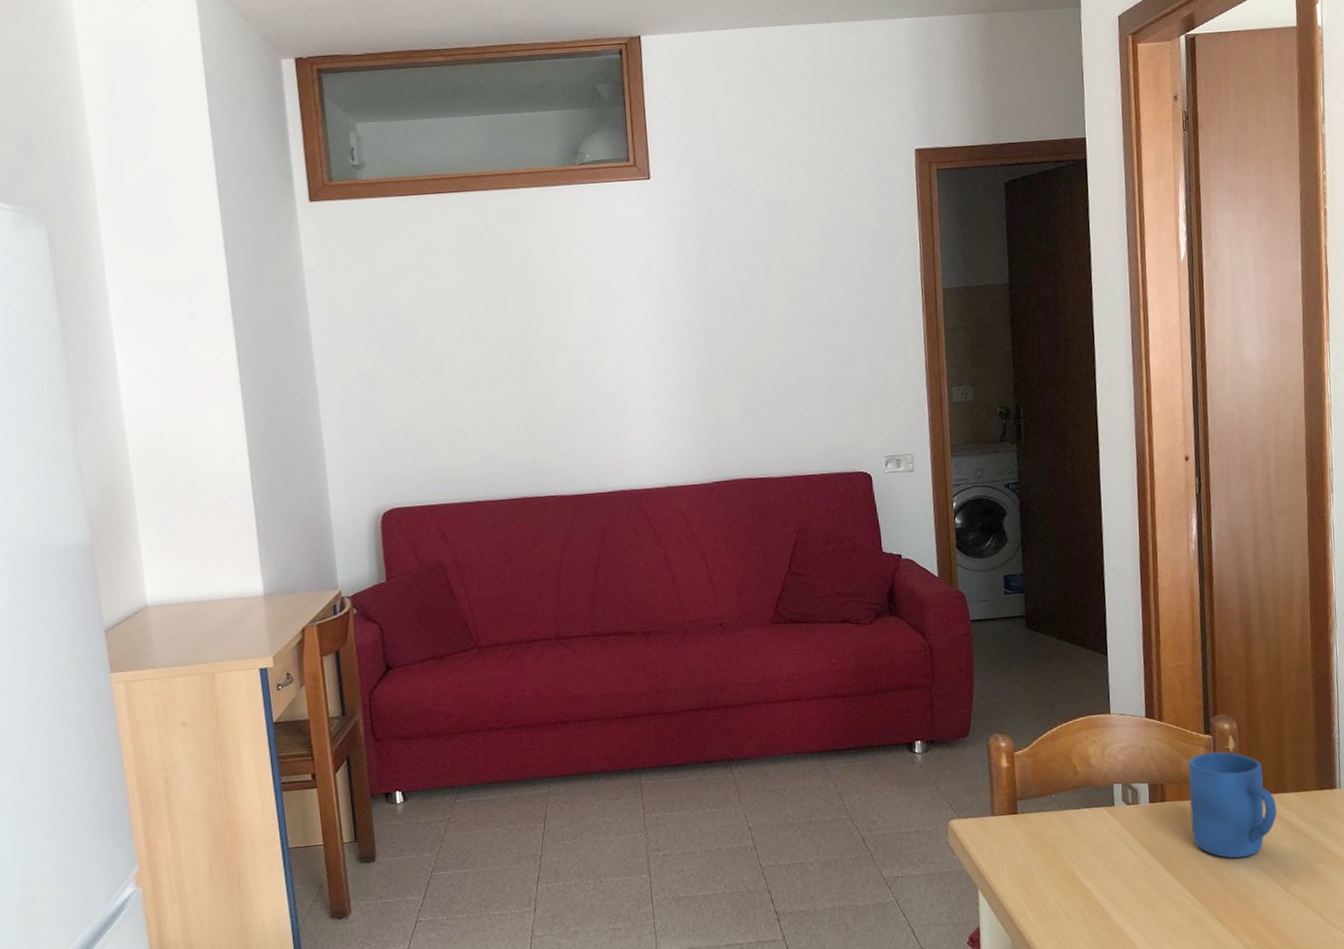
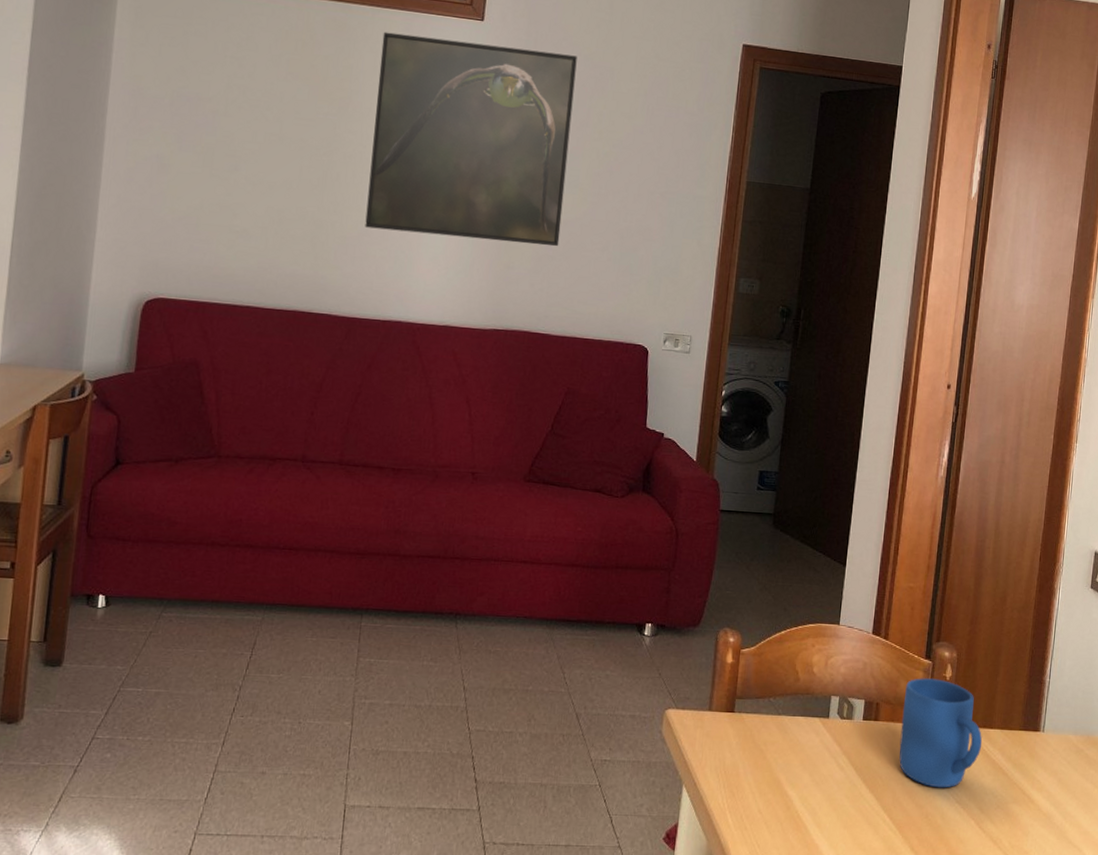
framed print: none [555,195,765,406] -> present [365,32,577,247]

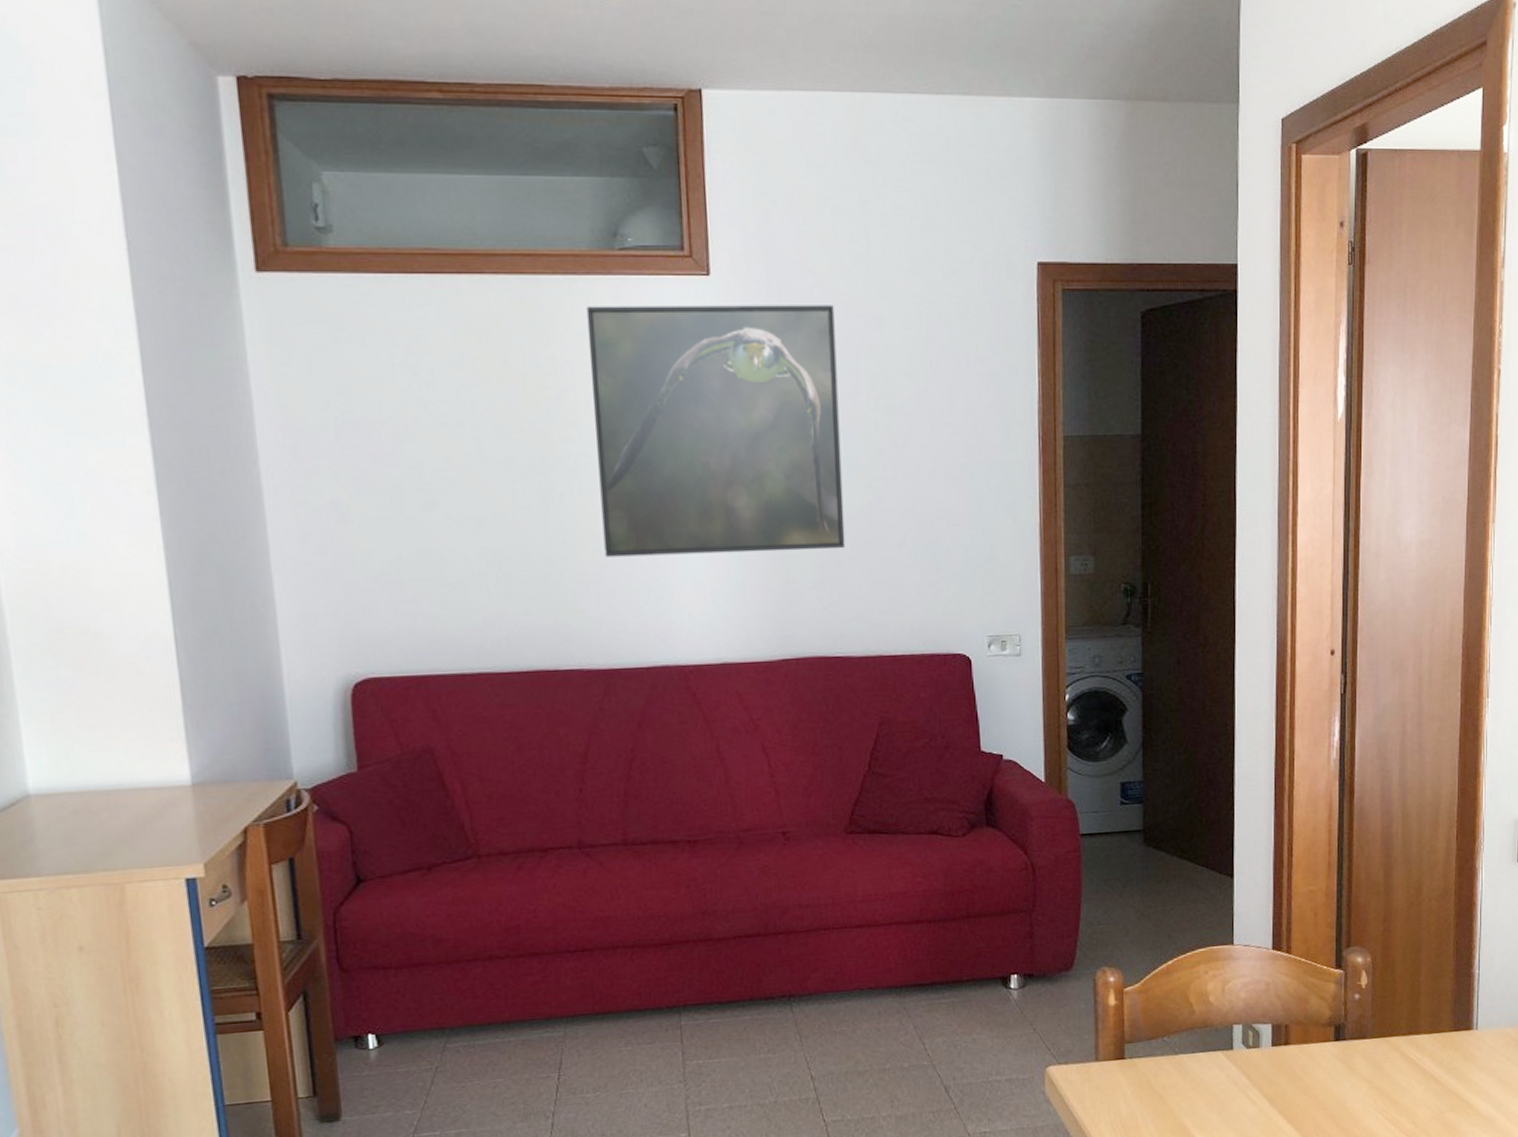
mug: present [899,678,983,788] -> none [1316,988,1409,1108]

